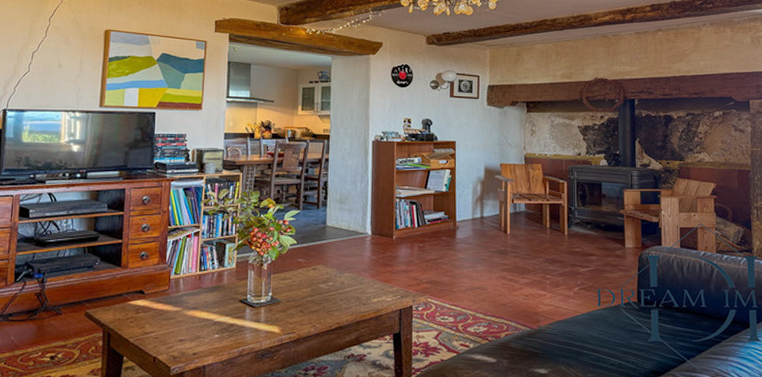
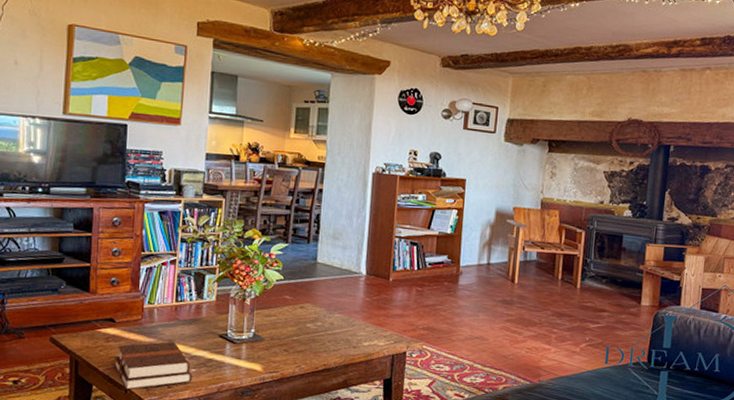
hardback book: none [143,308,216,359] -> present [114,341,193,390]

